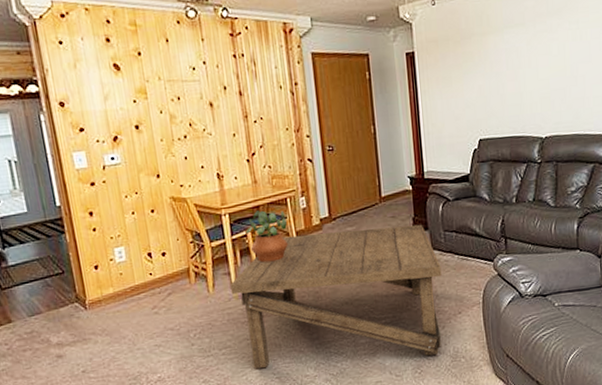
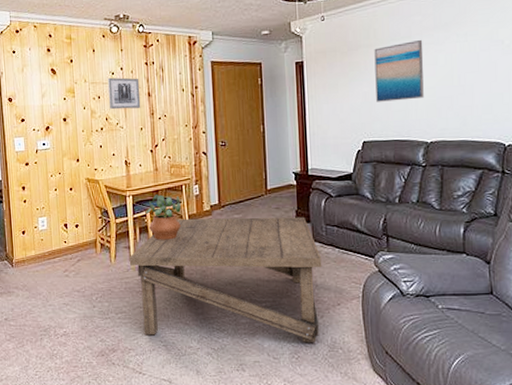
wall art: none [187,73,232,113] -> present [107,77,141,110]
wall art: none [488,28,538,96] -> present [374,40,424,102]

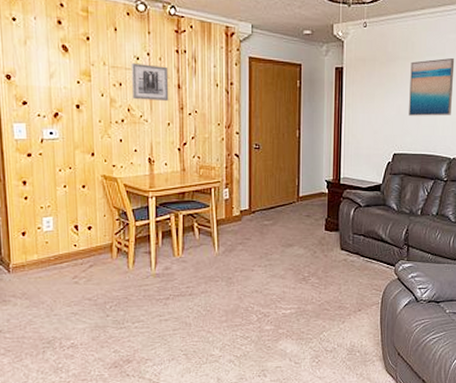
coffee table: present [129,216,322,342] -> none [149,223,347,347]
potted plant: present [145,194,181,240] -> none [169,197,209,246]

